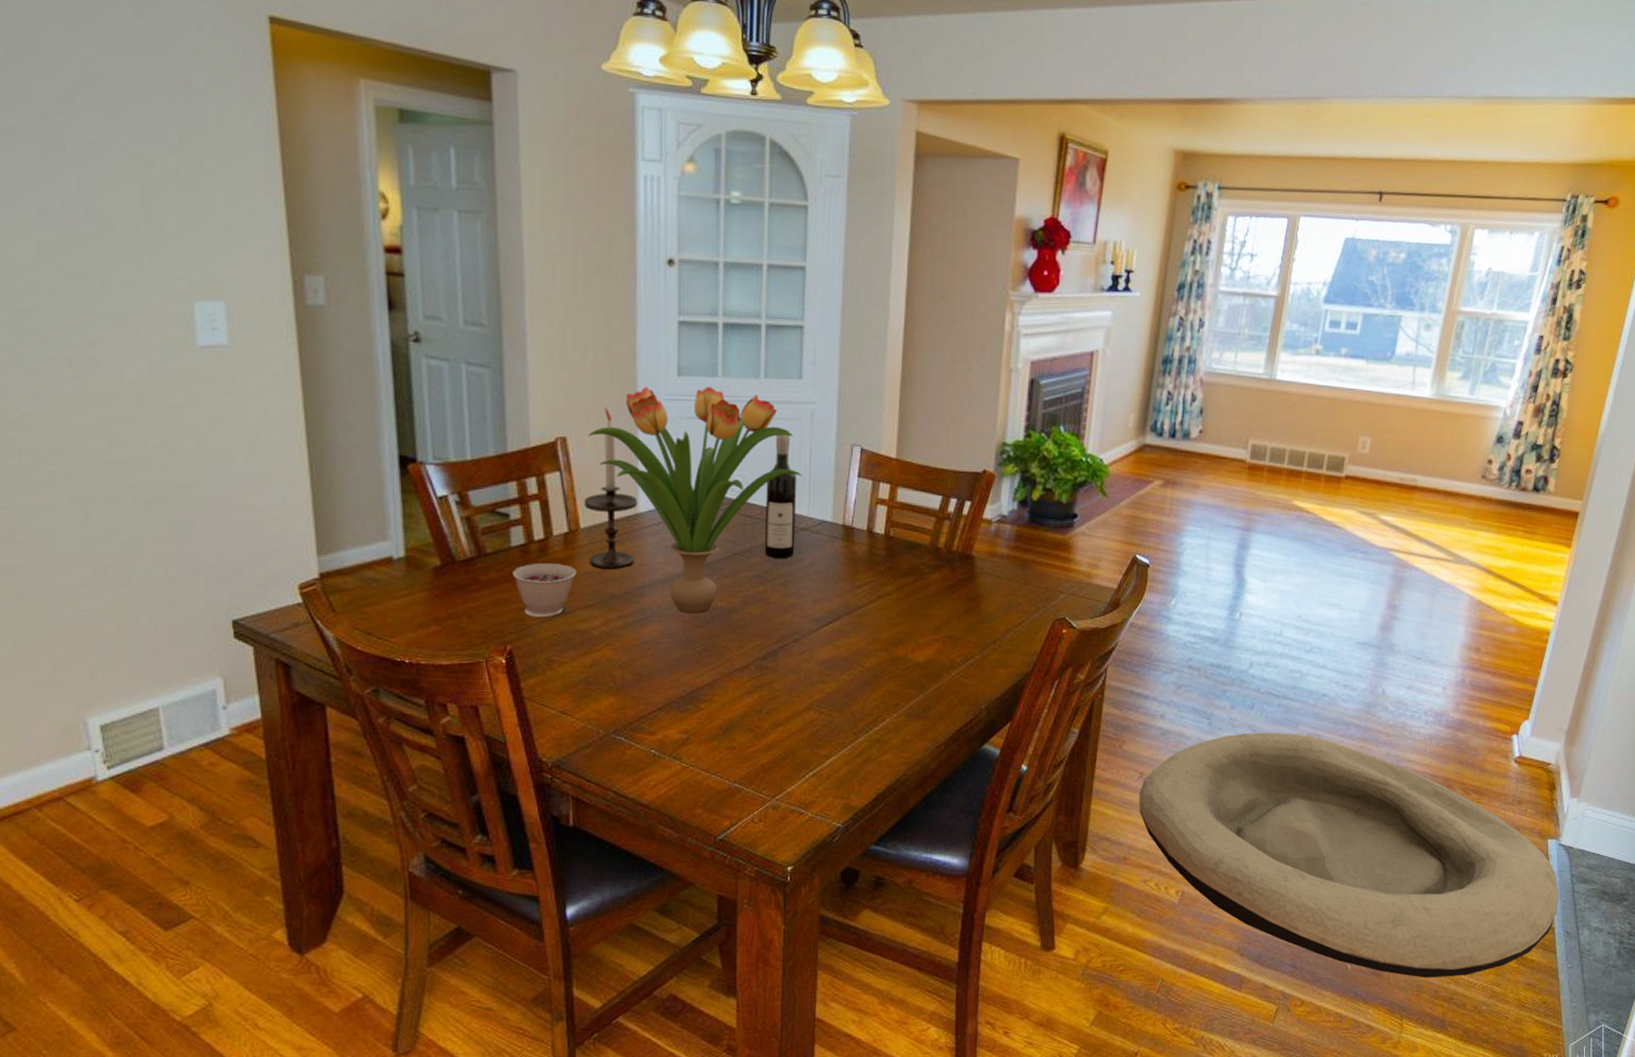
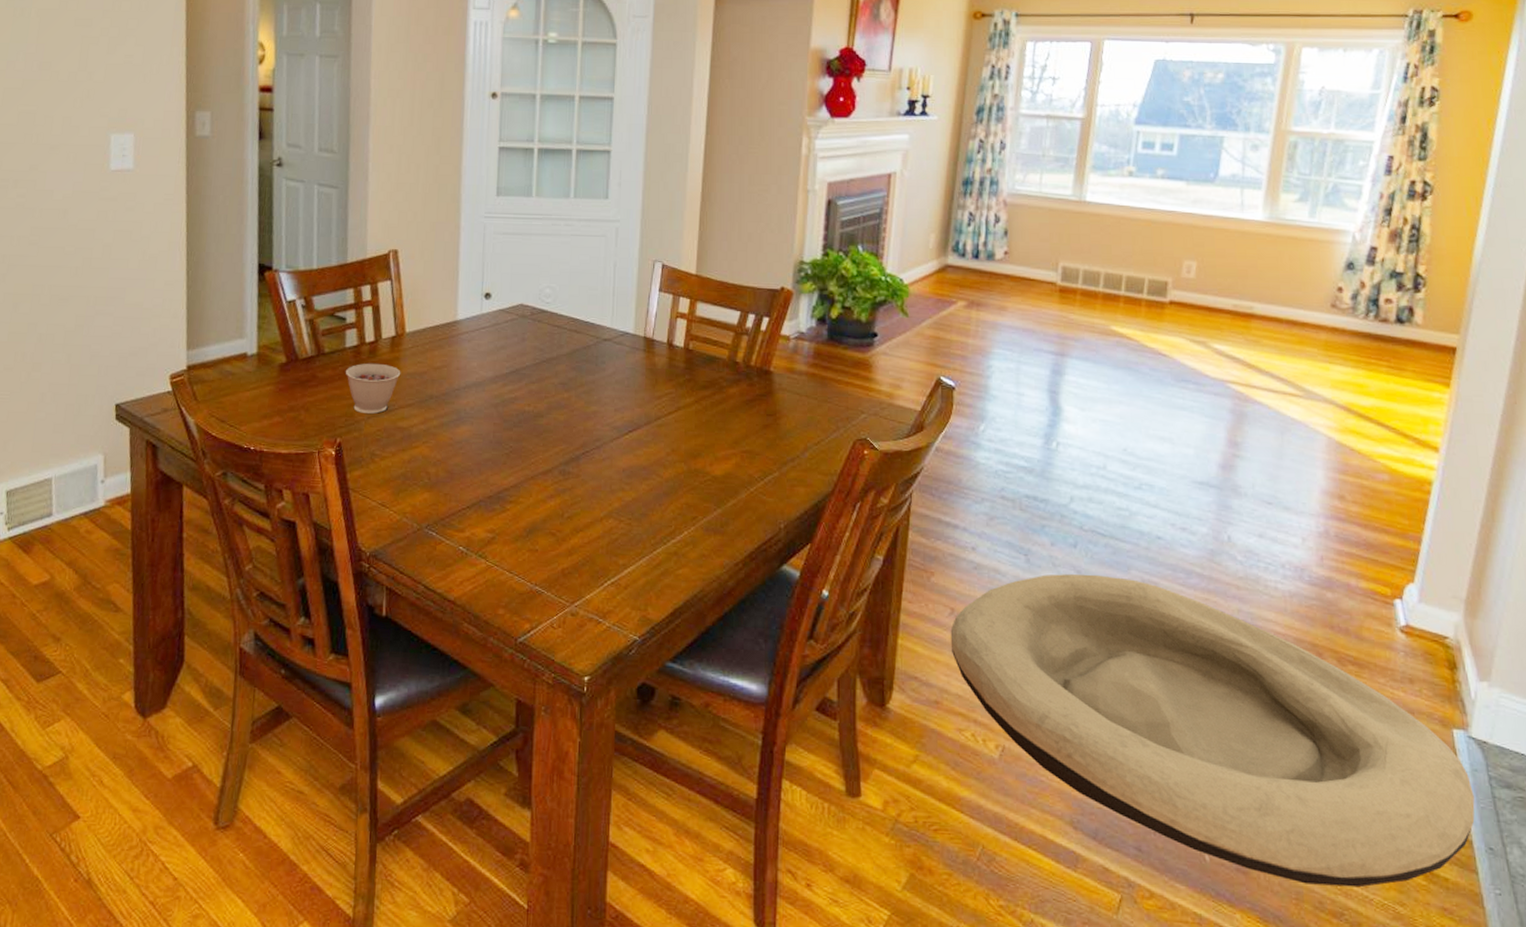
candlestick: present [584,408,637,569] -> none [410,224,456,372]
flower arrangement: present [588,386,802,614] -> none [416,205,607,417]
bottle: present [764,429,797,558] -> none [570,245,602,367]

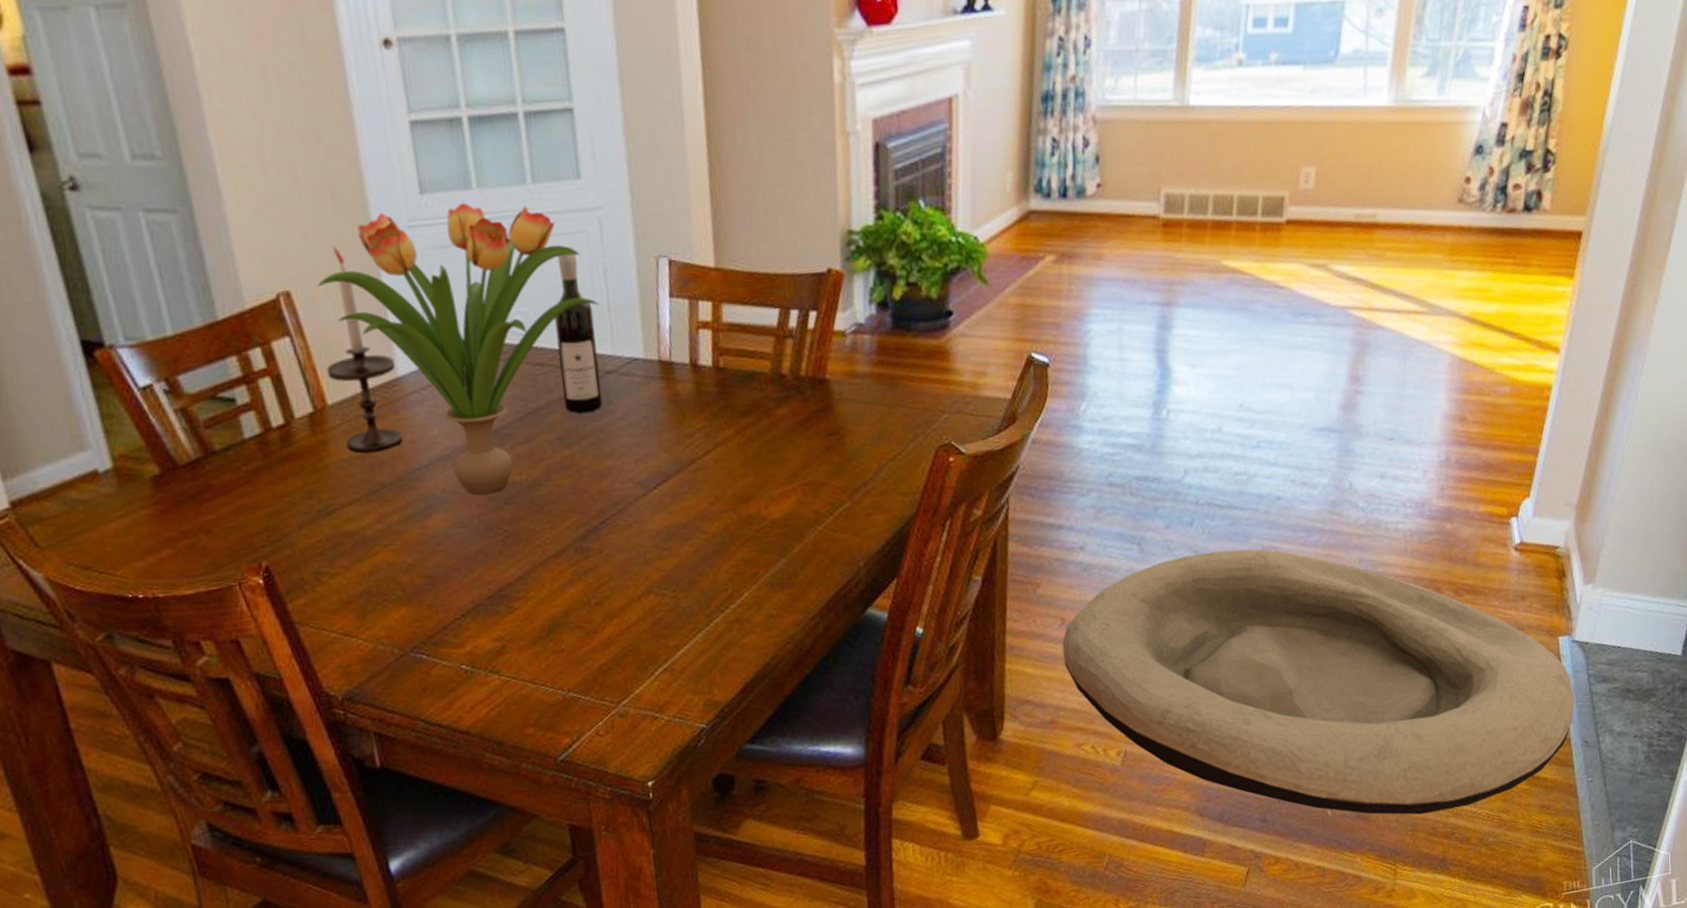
teacup: present [346,363,401,415] -> none [253,452,333,524]
candlestick: none [410,224,456,372] -> present [326,247,403,454]
flower arrangement: none [416,205,607,417] -> present [317,203,599,496]
bottle: none [570,245,602,367] -> present [554,246,603,413]

